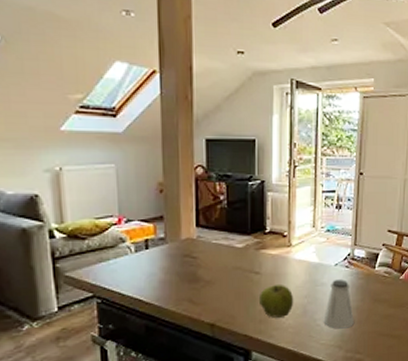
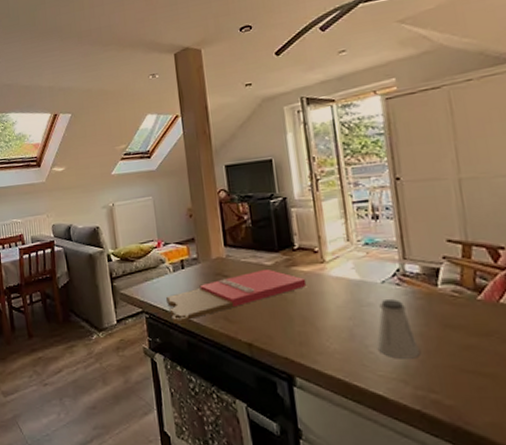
cutting board: none [123,251,273,309] -> present [165,268,307,325]
apple: present [258,283,294,318] -> none [295,303,337,341]

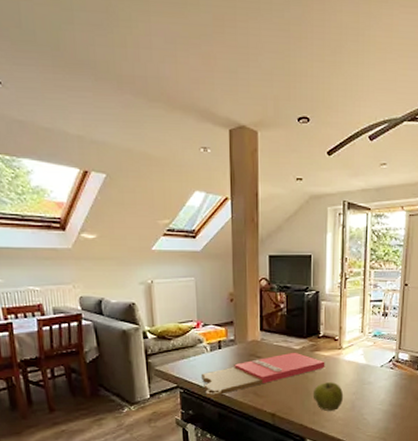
apple: none [295,303,337,341] -> present [312,381,344,411]
saltshaker: present [376,299,420,359] -> none [369,379,397,423]

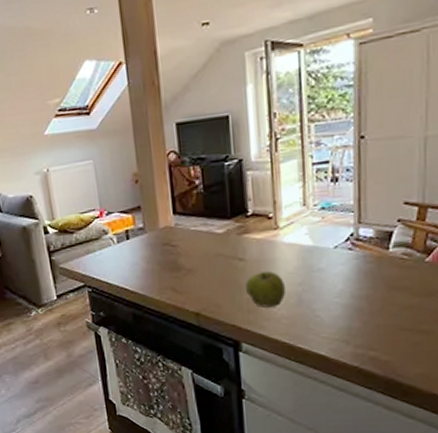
cutting board: present [200,352,325,399] -> none [109,236,259,298]

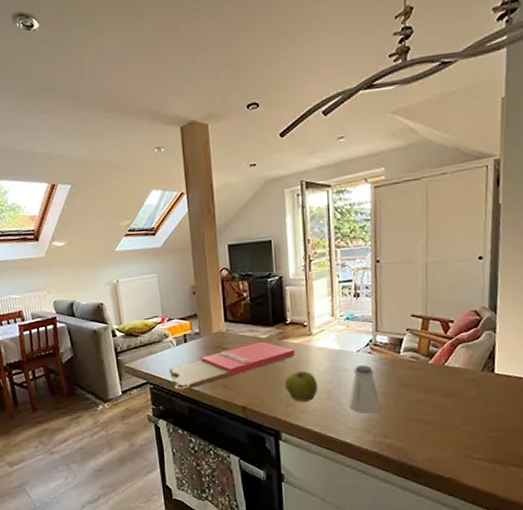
cutting board: none [109,236,259,298] -> present [168,341,296,393]
saltshaker: none [323,264,363,321] -> present [348,365,381,413]

